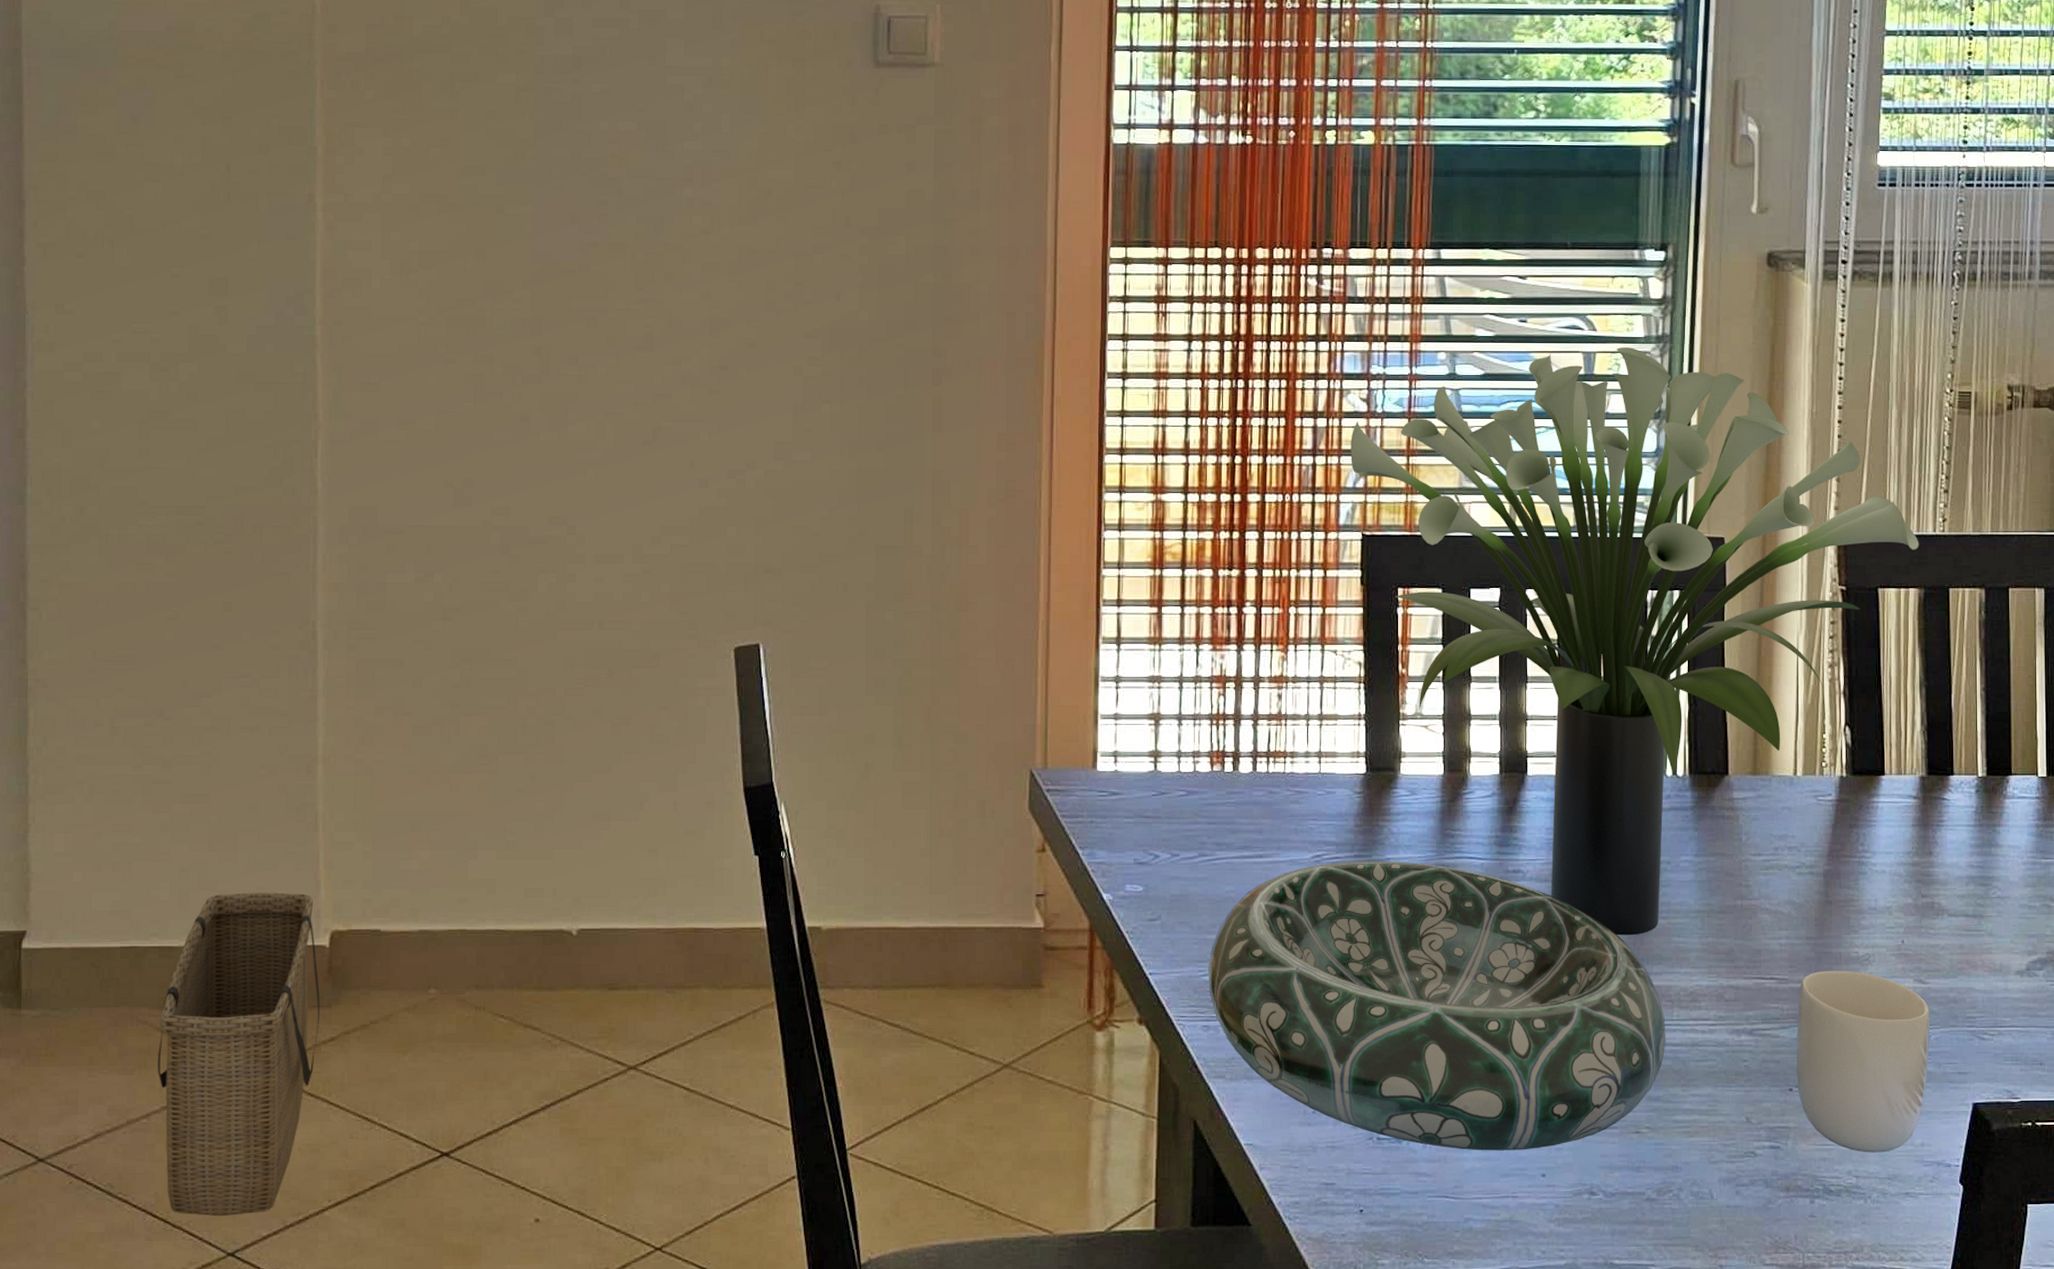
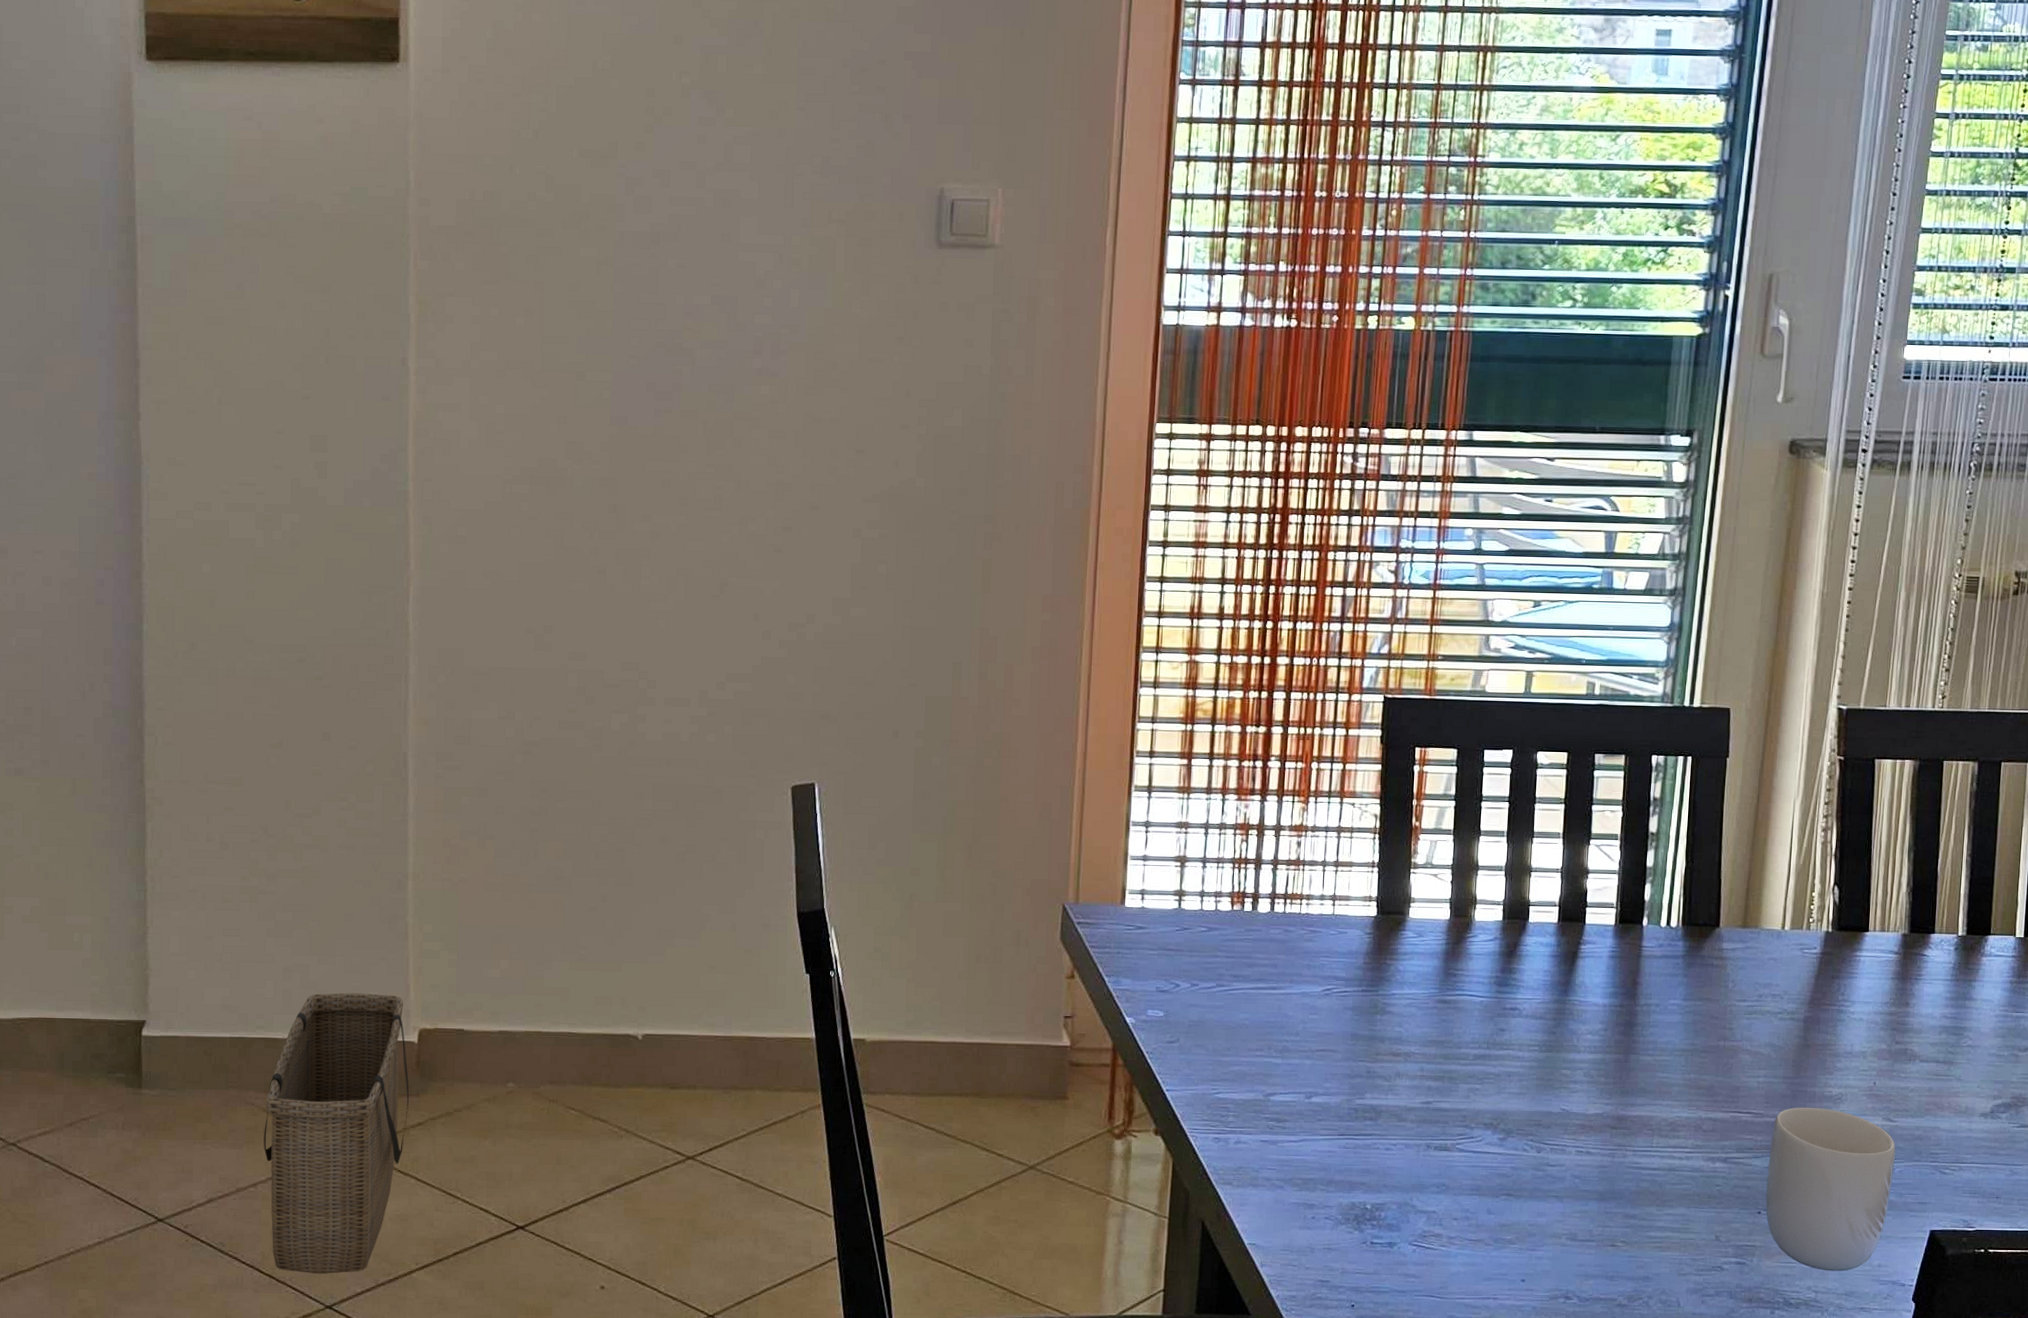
decorative bowl: present [1208,861,1666,1151] -> none [1220,995,1646,1258]
flower arrangement: present [1350,347,1919,936] -> none [1376,527,1918,1070]

